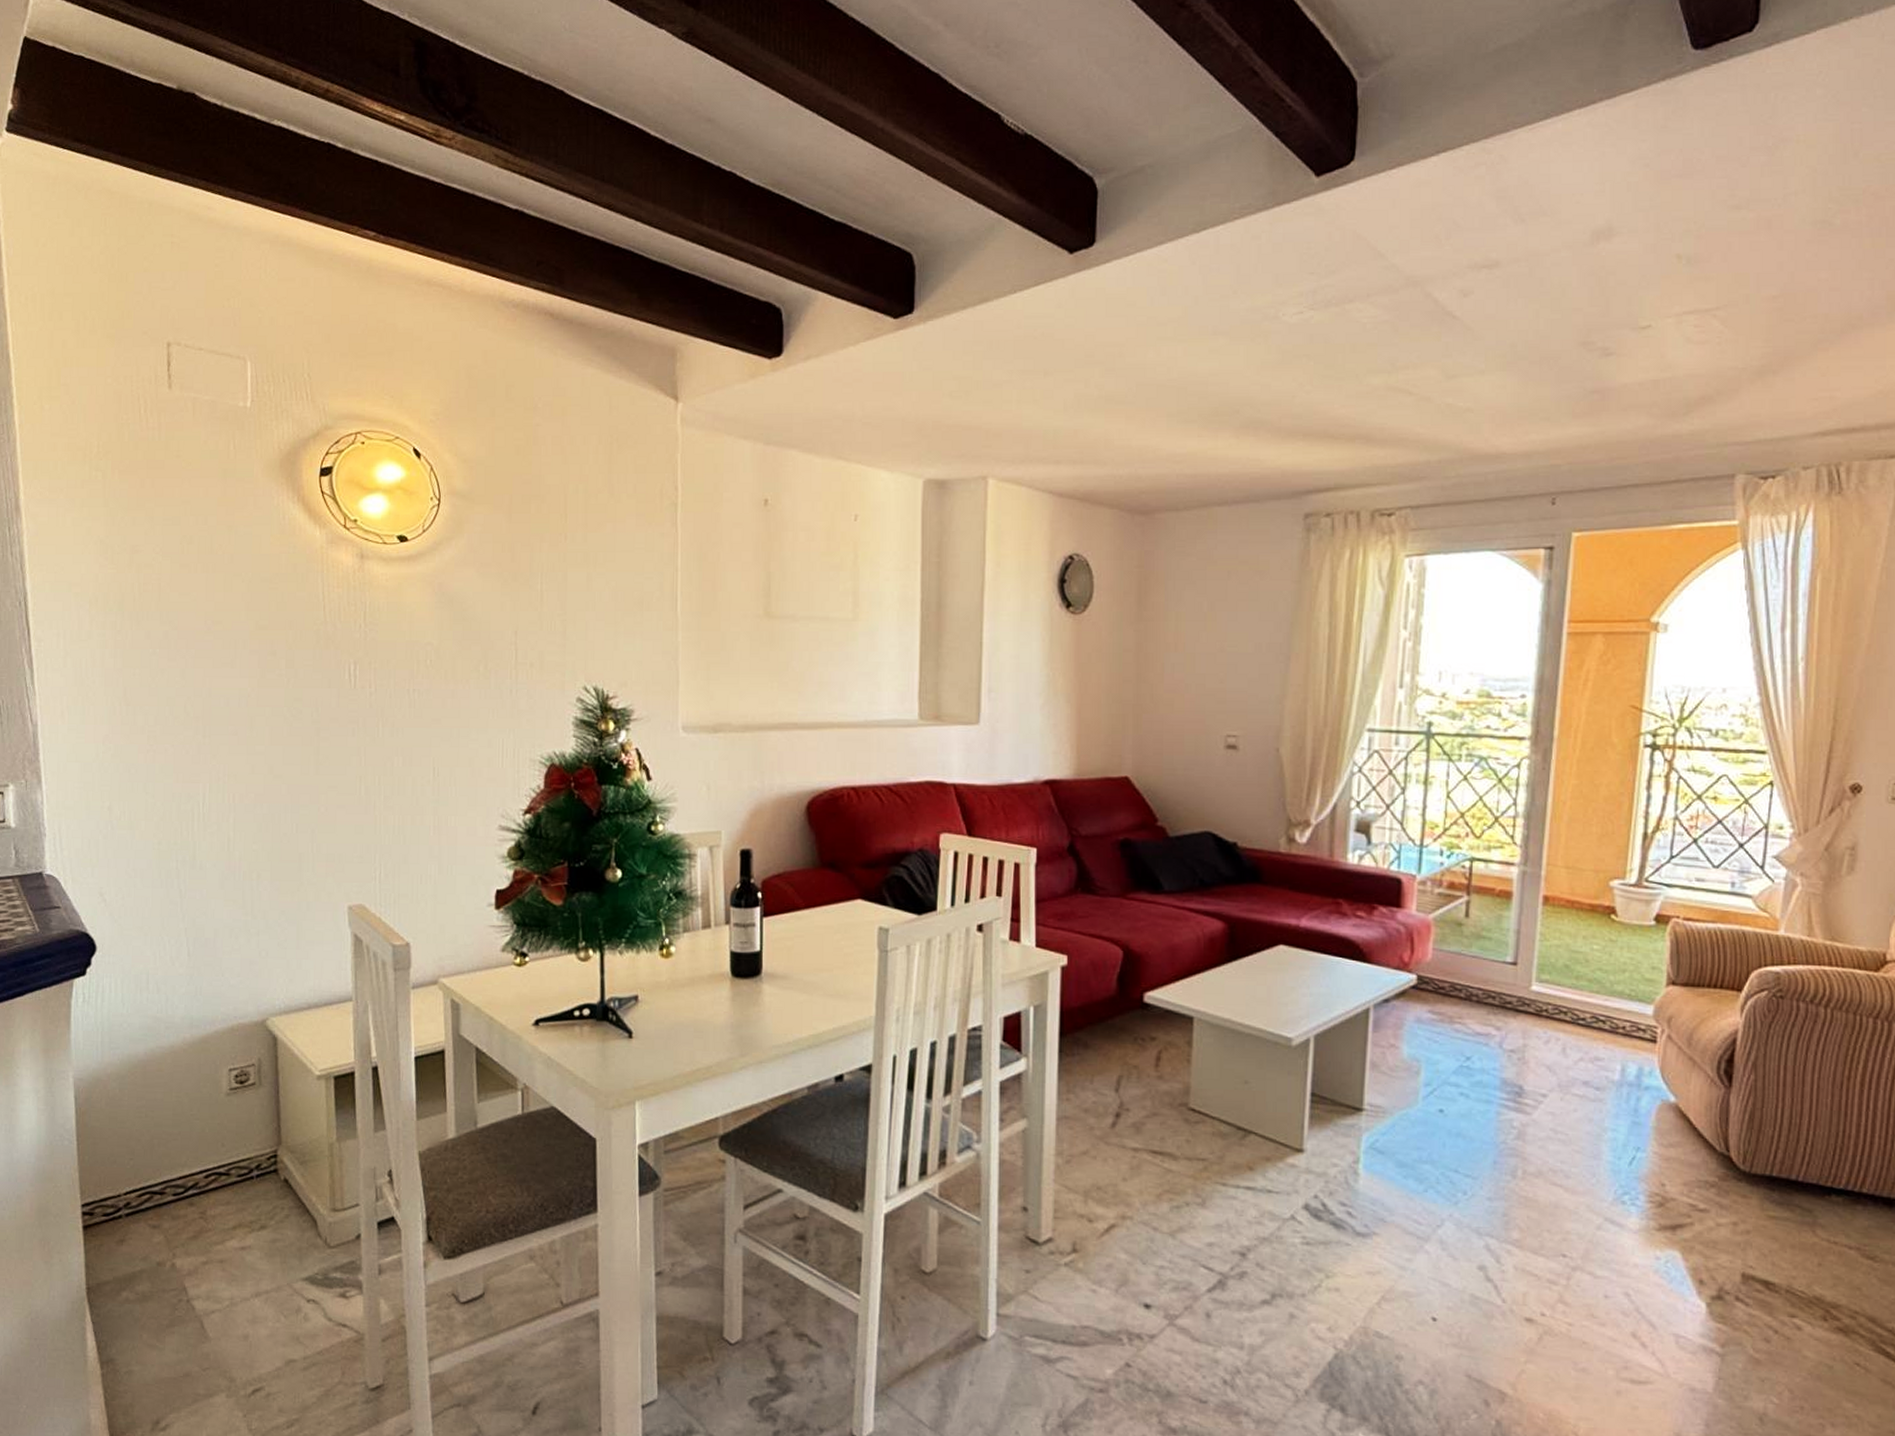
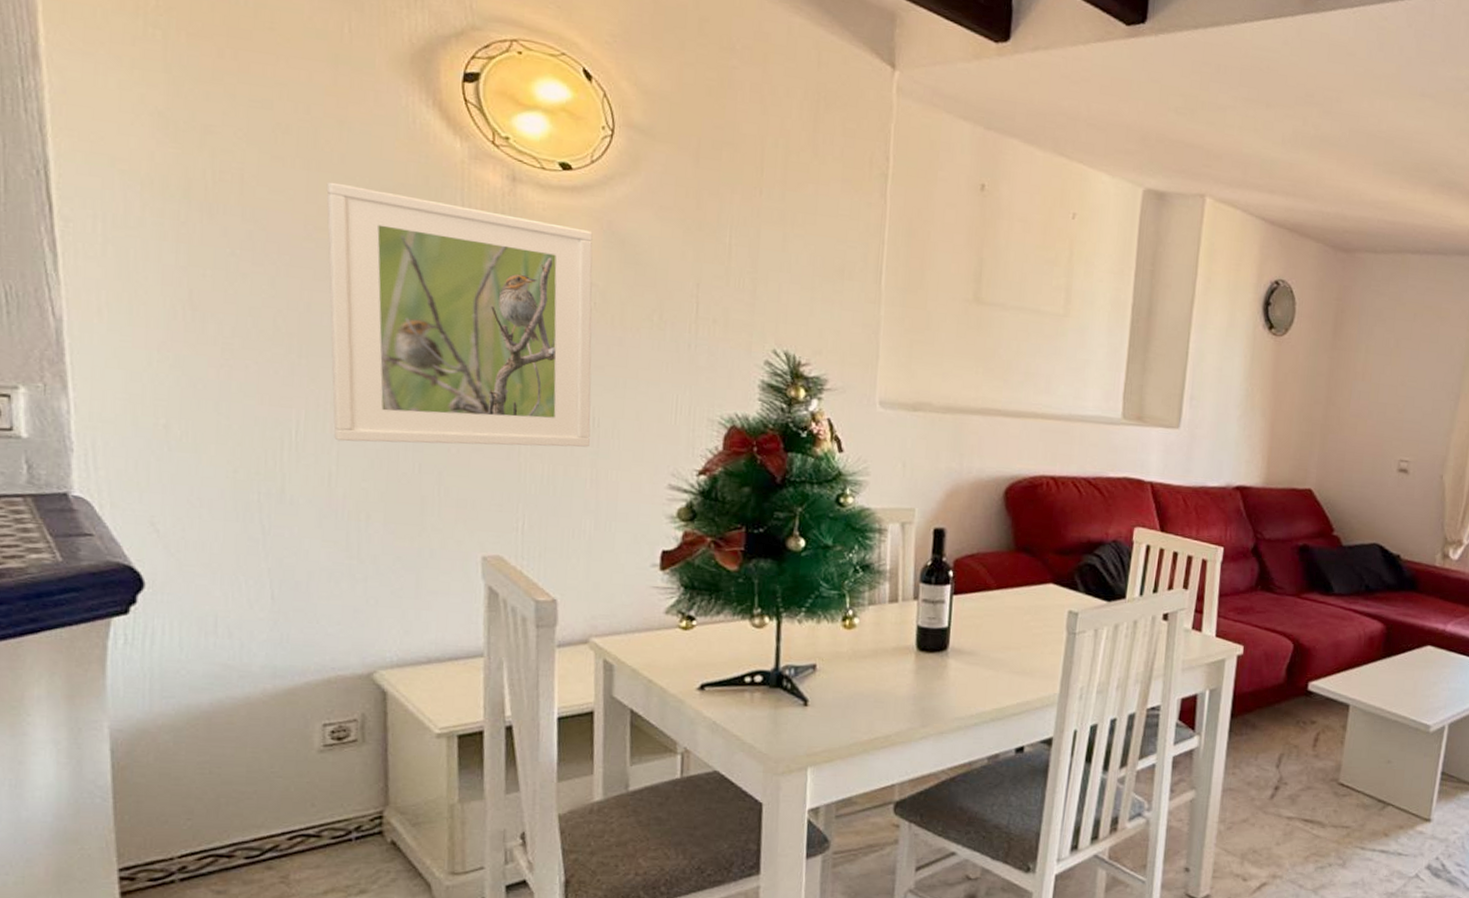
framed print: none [220,580,432,809] -> present [326,181,593,447]

